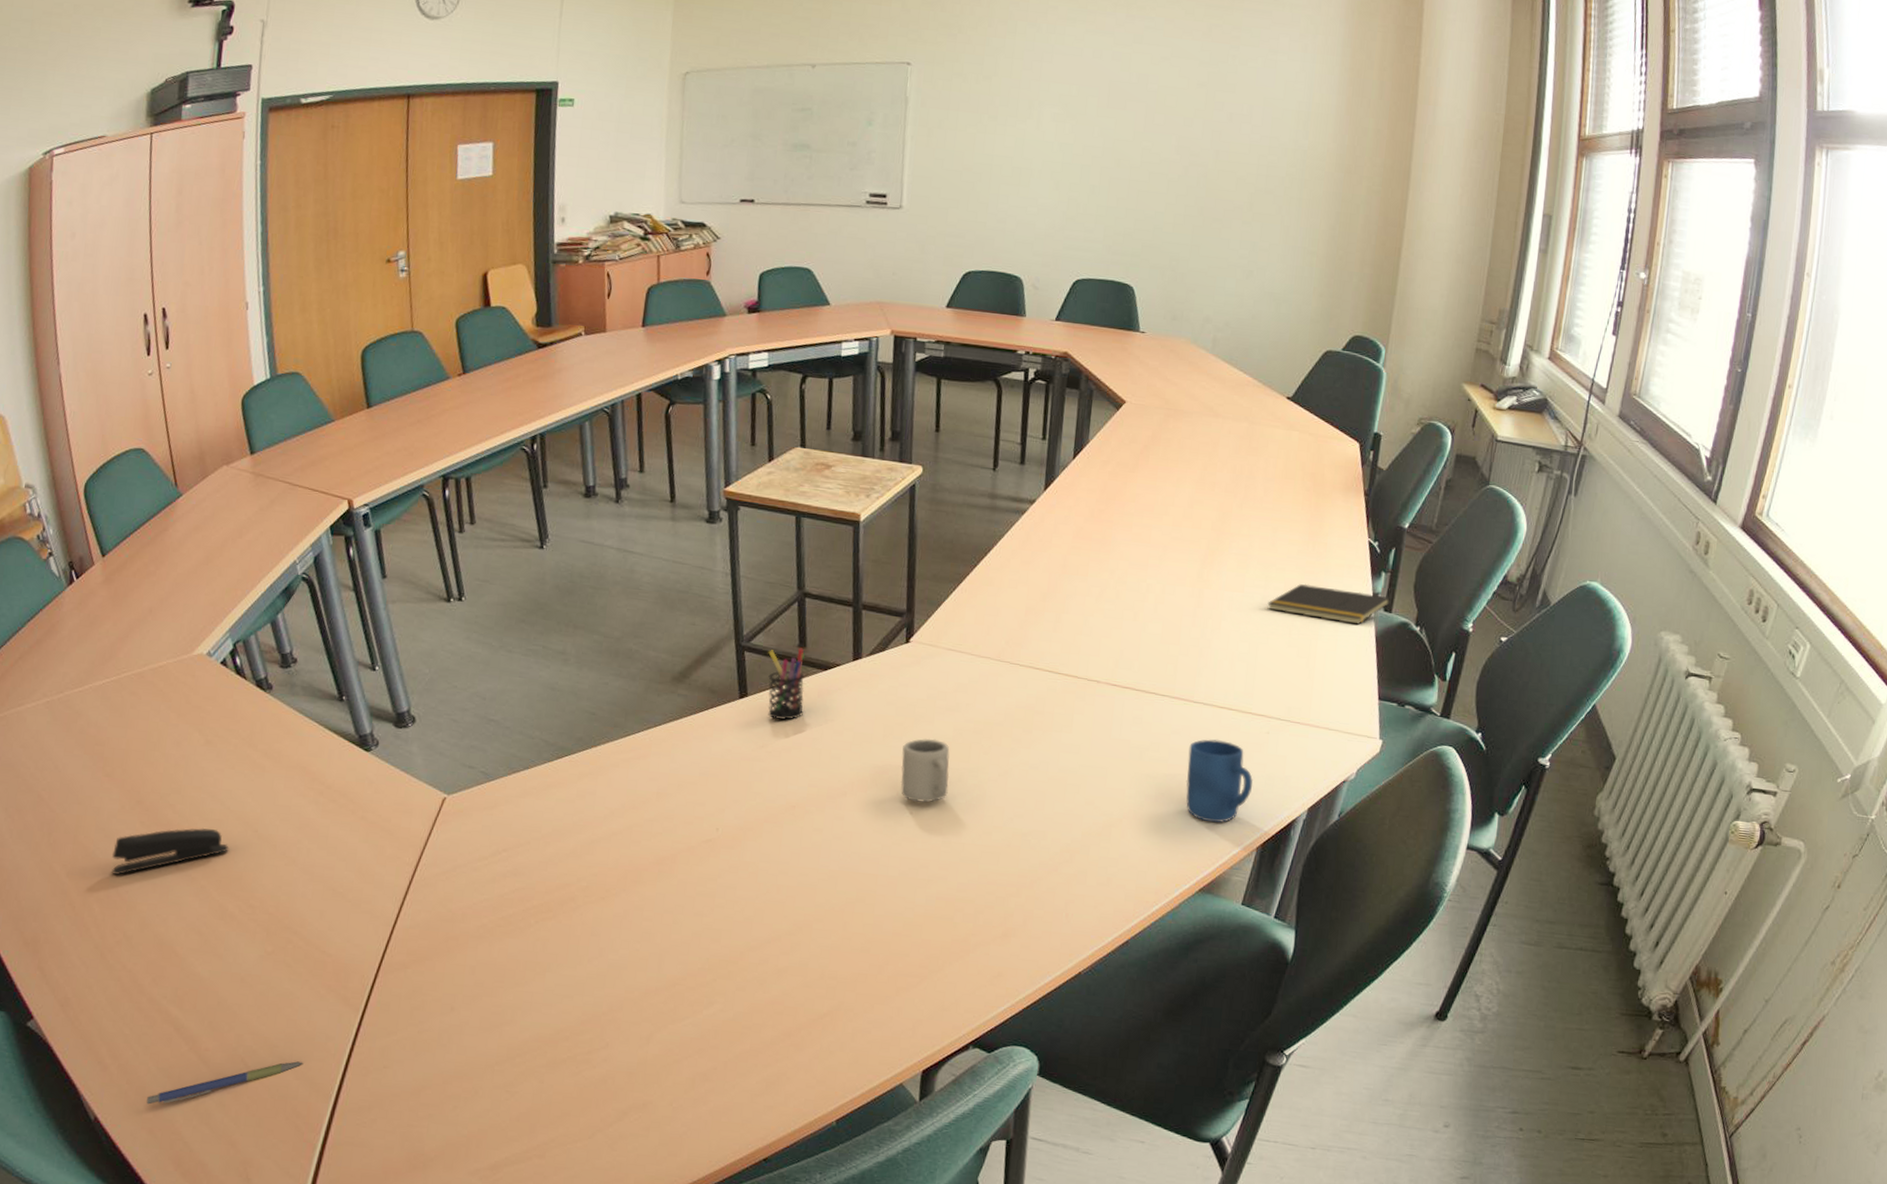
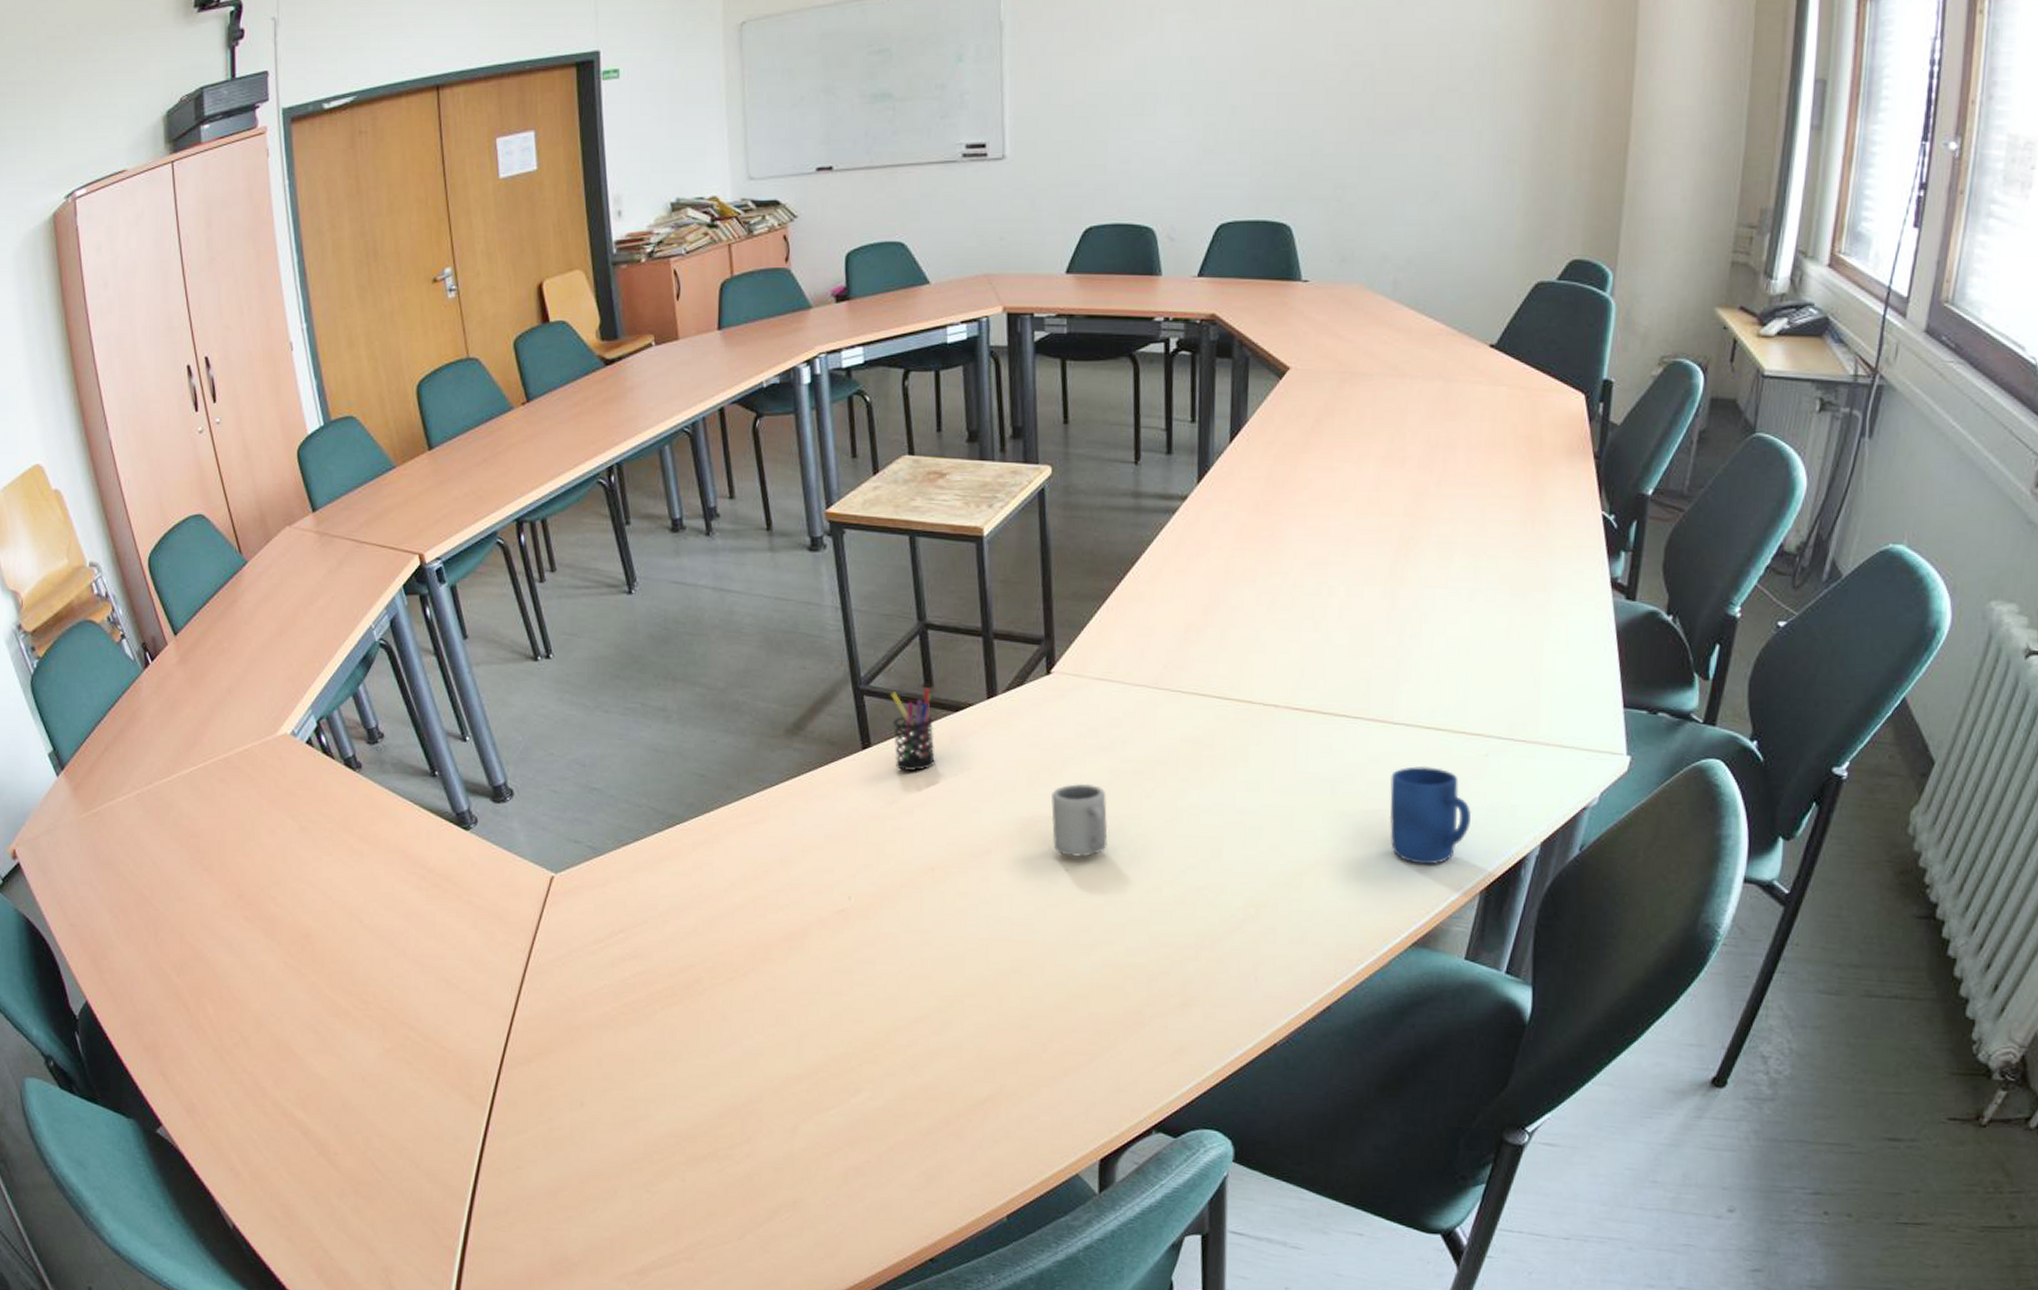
stapler: present [111,827,229,875] -> none [220,920,336,974]
pen: present [146,1061,302,1105] -> none [282,1163,433,1212]
notepad: present [1267,583,1391,625] -> none [1478,572,1633,618]

